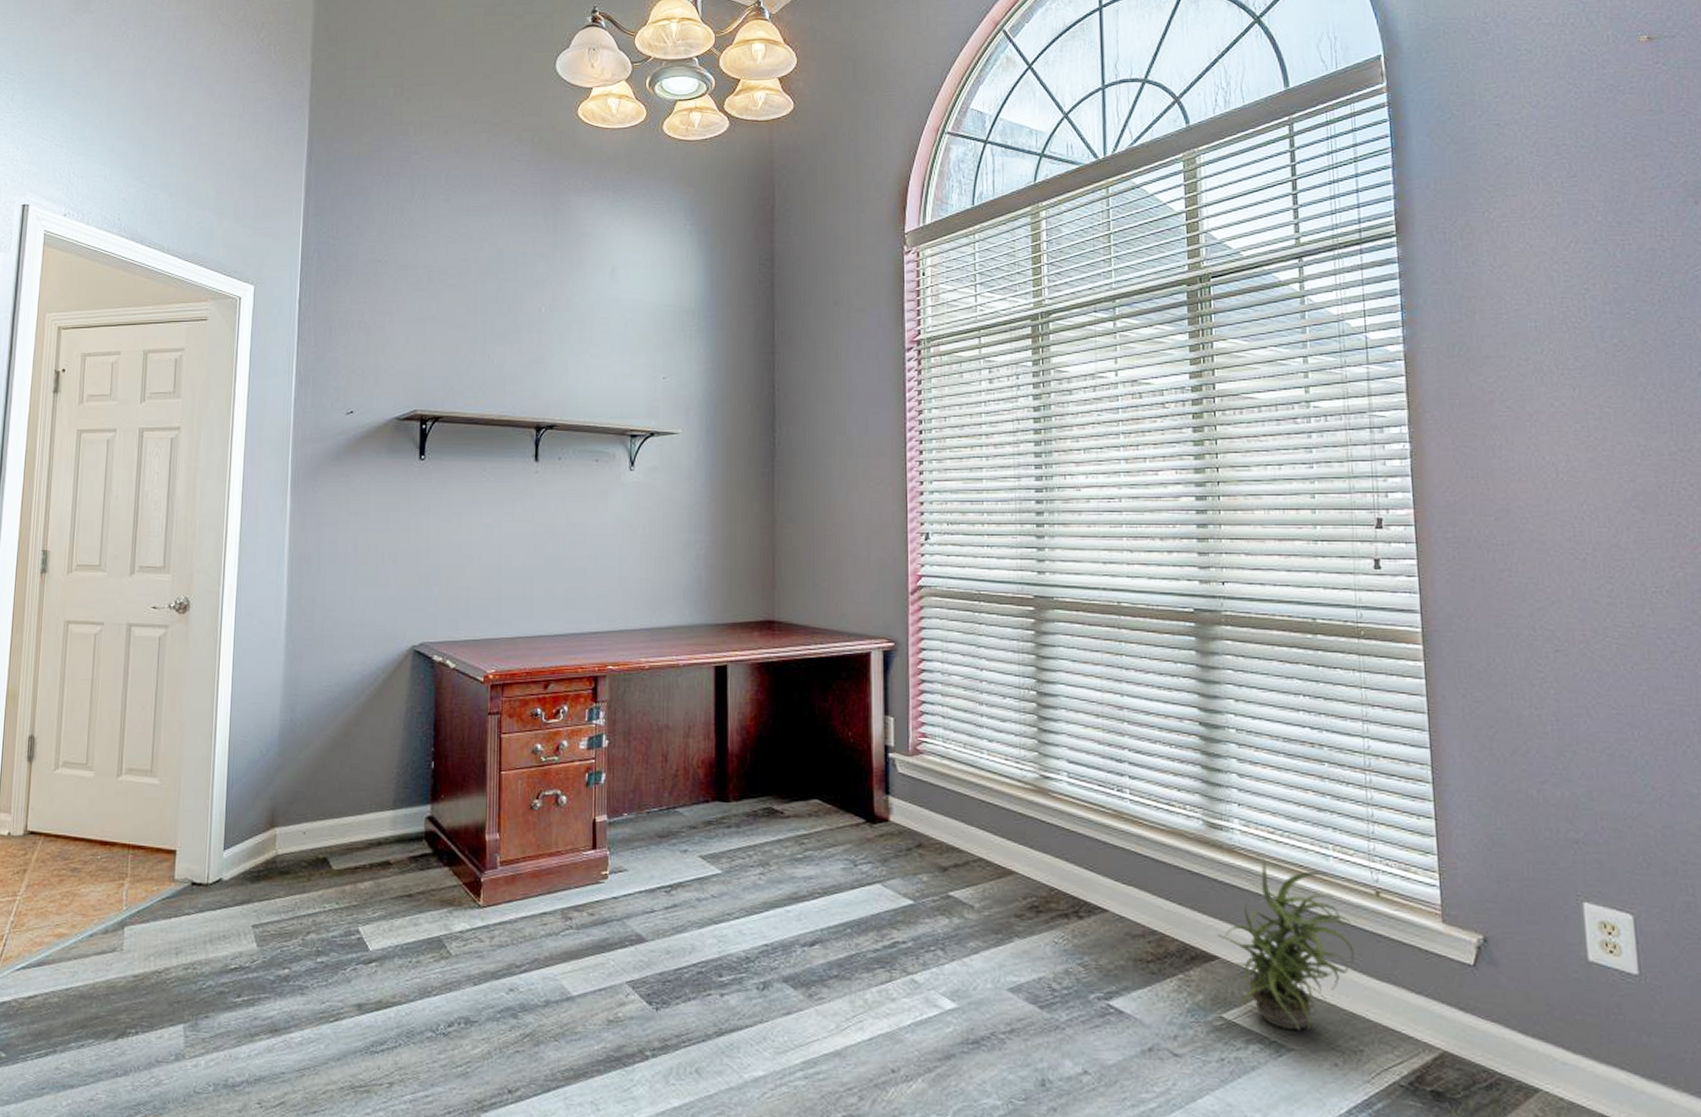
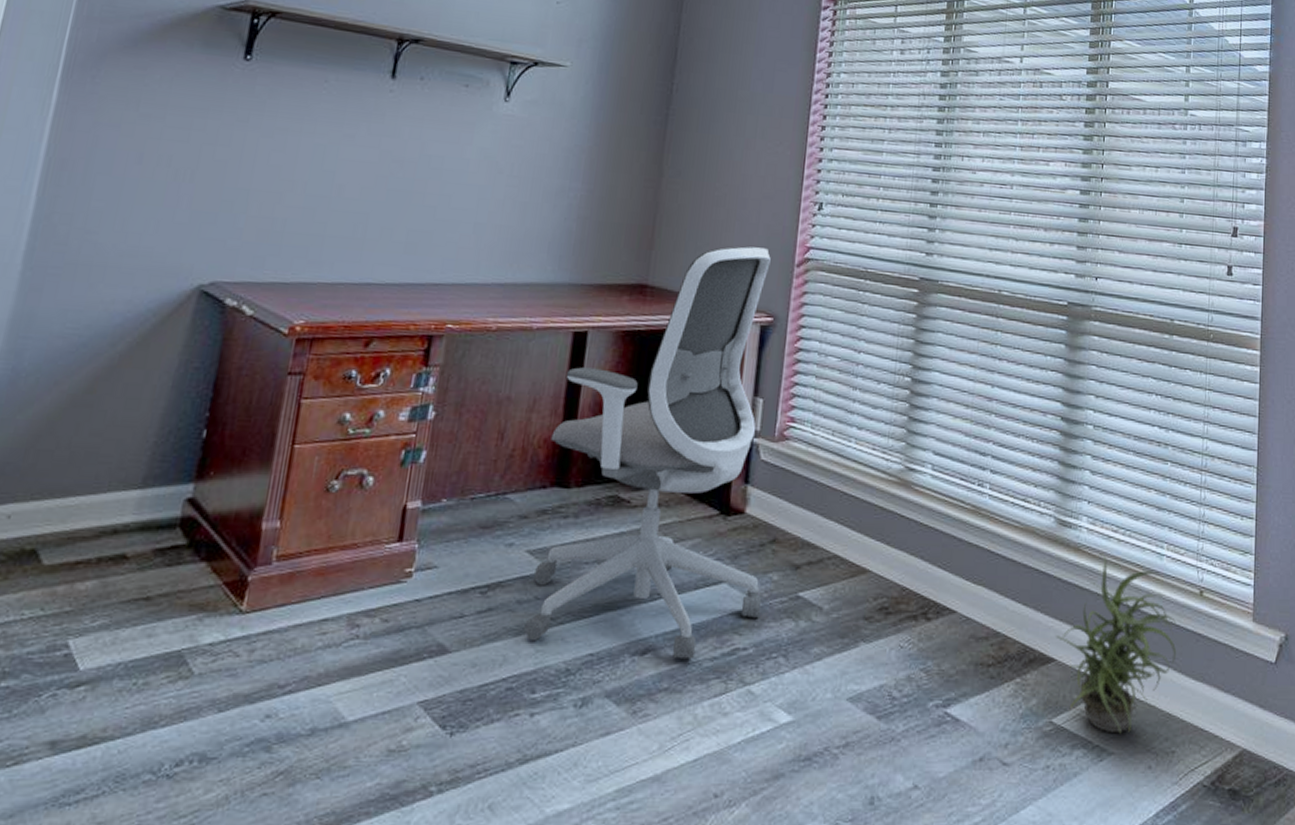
office chair: none [706,579,915,951] -> present [524,246,771,660]

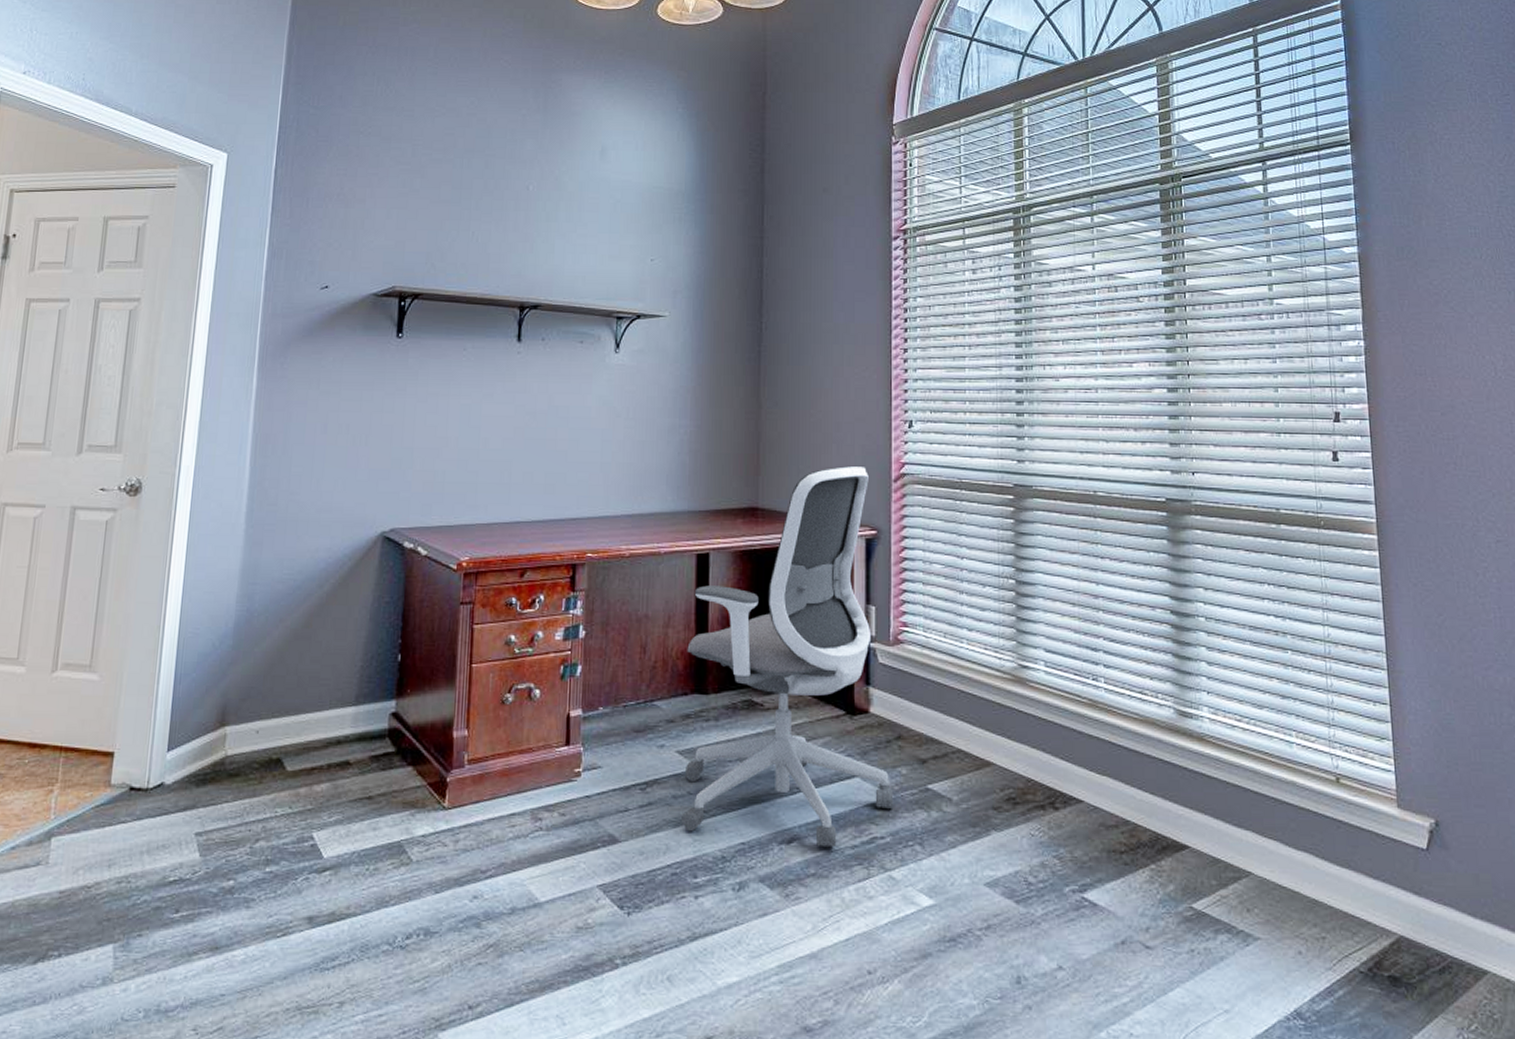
potted plant: present [1056,553,1177,734] -> none [1187,742,1318,919]

